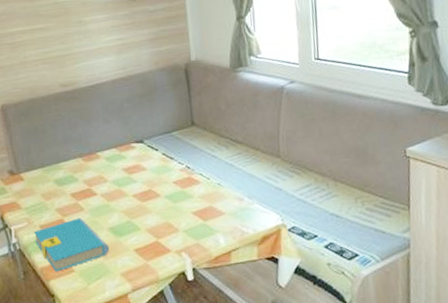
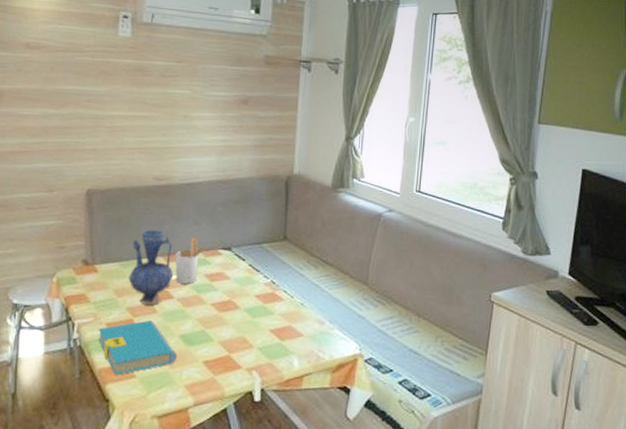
vase: none [51,133,94,205] -> present [128,229,174,306]
utensil holder: none [92,135,123,181] -> present [175,237,210,284]

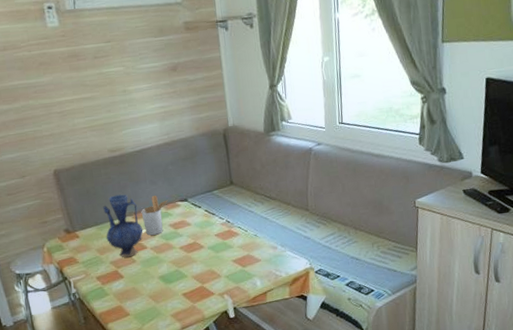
book: present [98,320,177,375] -> none [91,269,160,316]

